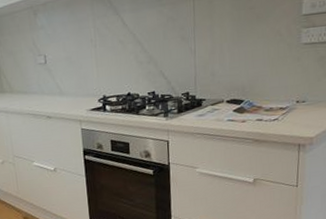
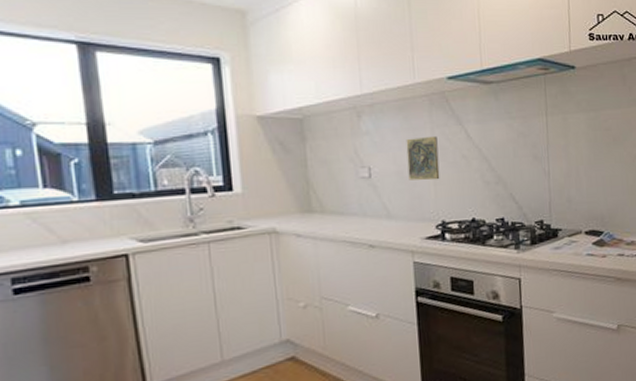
decorative tile: none [73,25,101,64] -> present [406,135,440,181]

